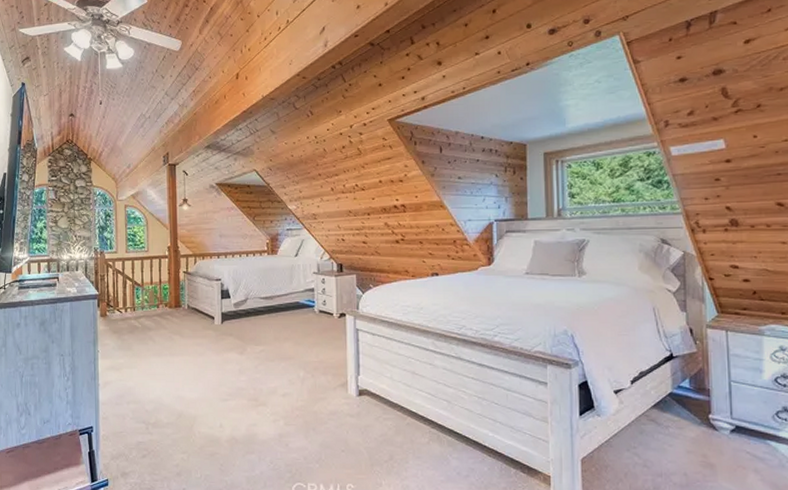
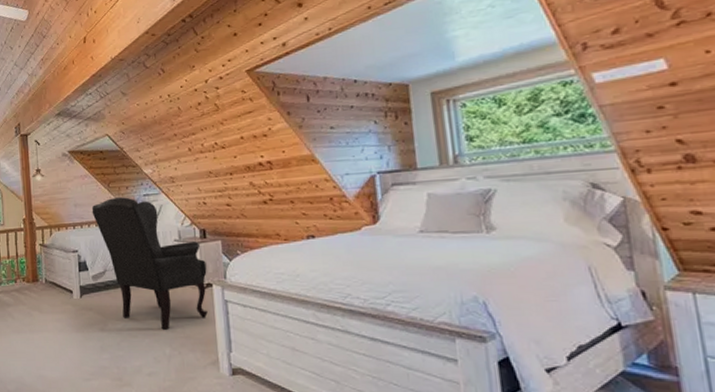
chair: none [236,230,342,355] -> present [91,197,208,330]

